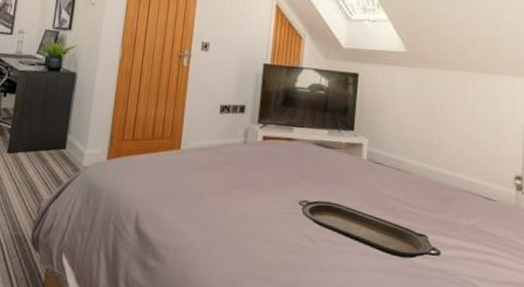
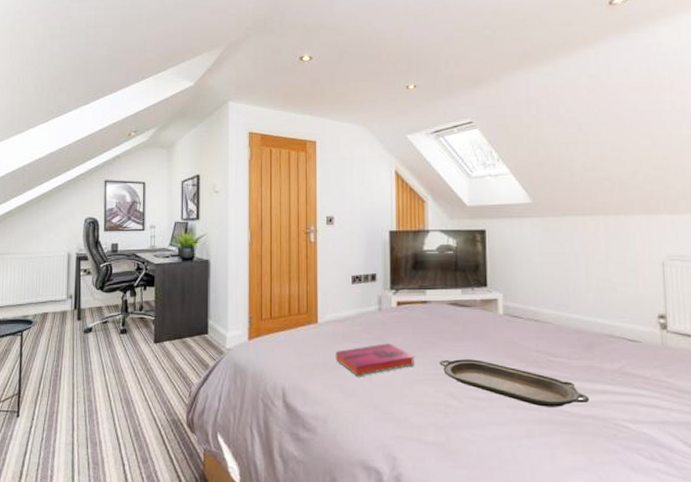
hardback book: none [194,177,275,208] -> present [335,343,415,376]

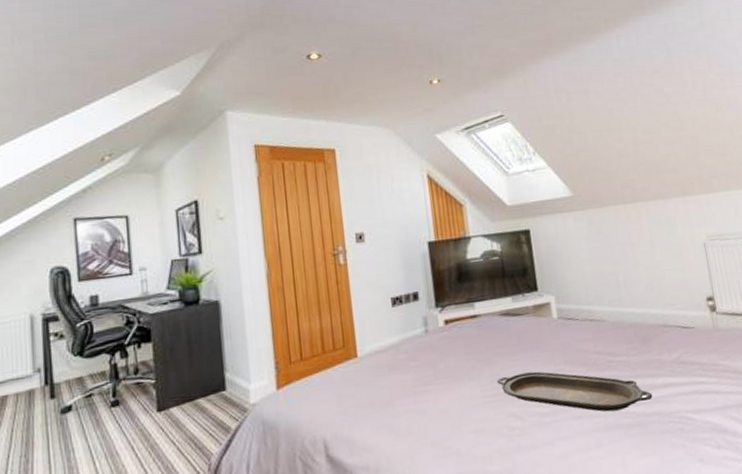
hardback book: present [335,343,415,376] -> none [381,368,472,412]

